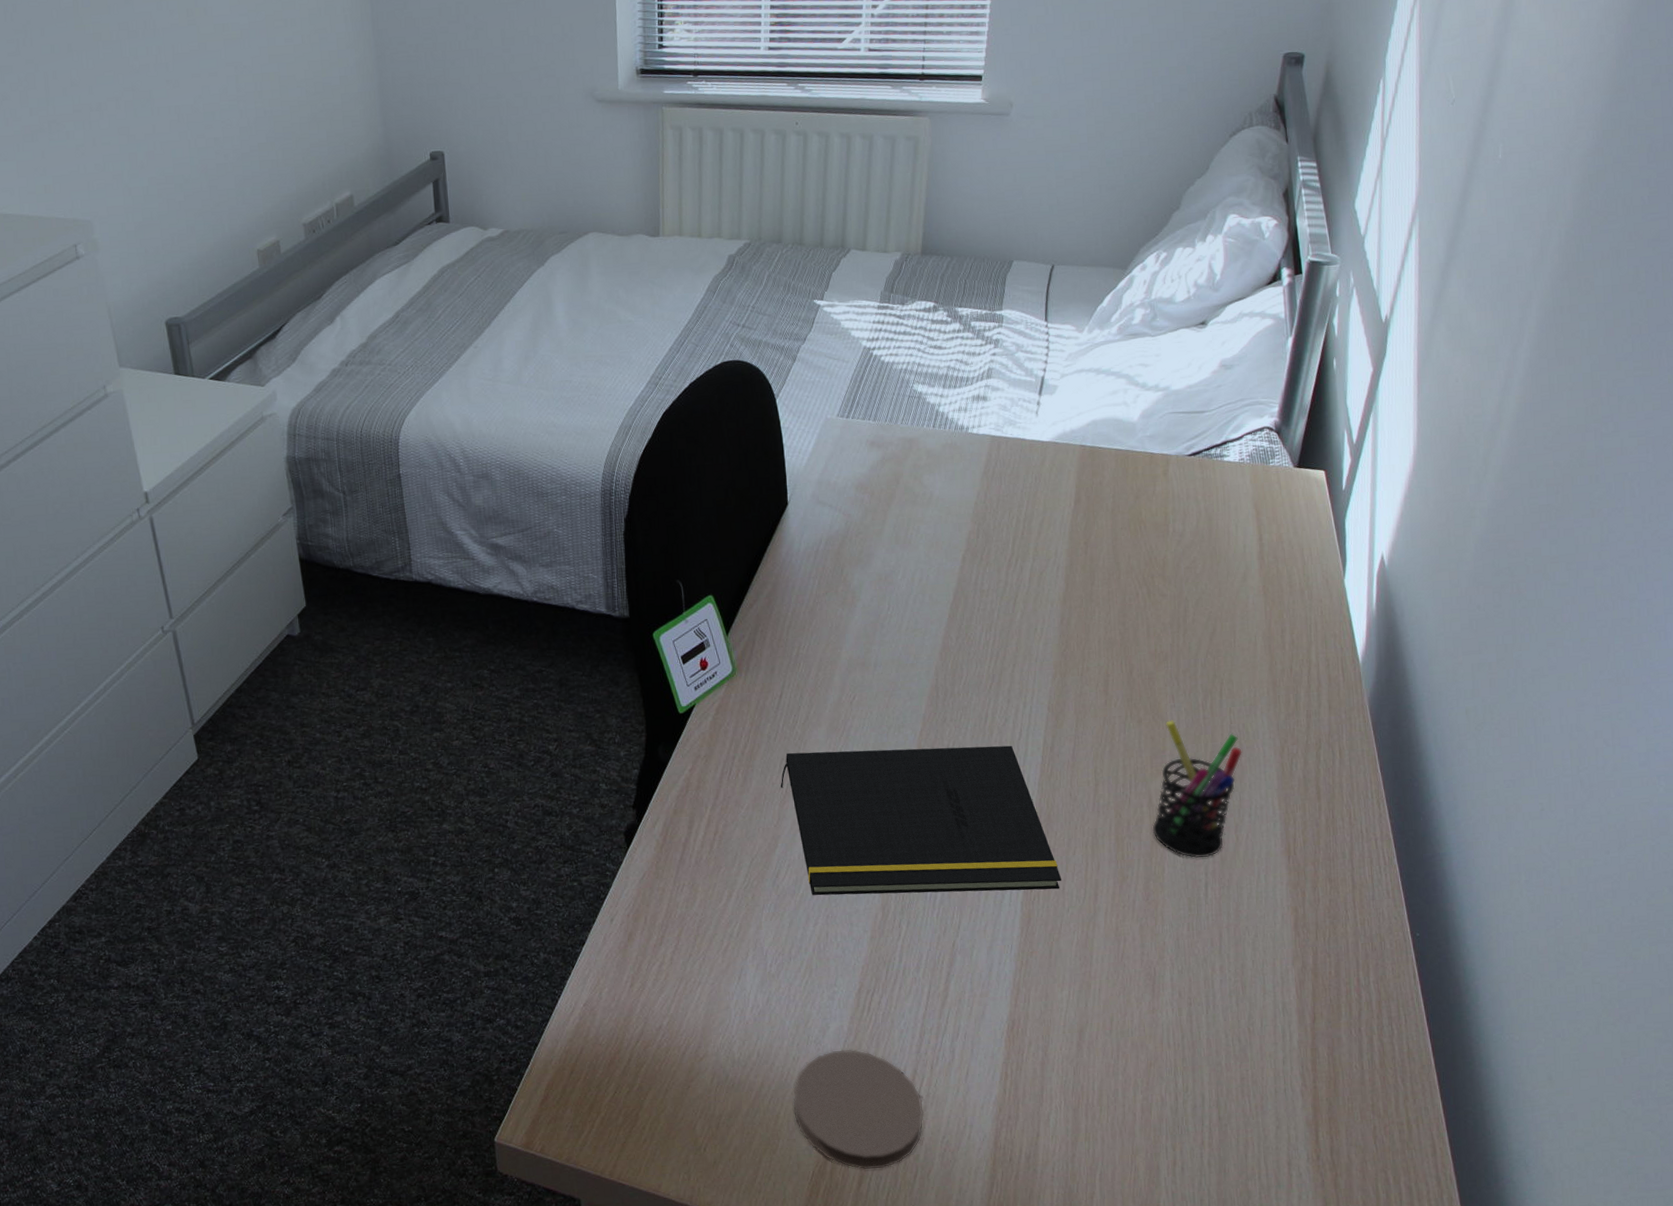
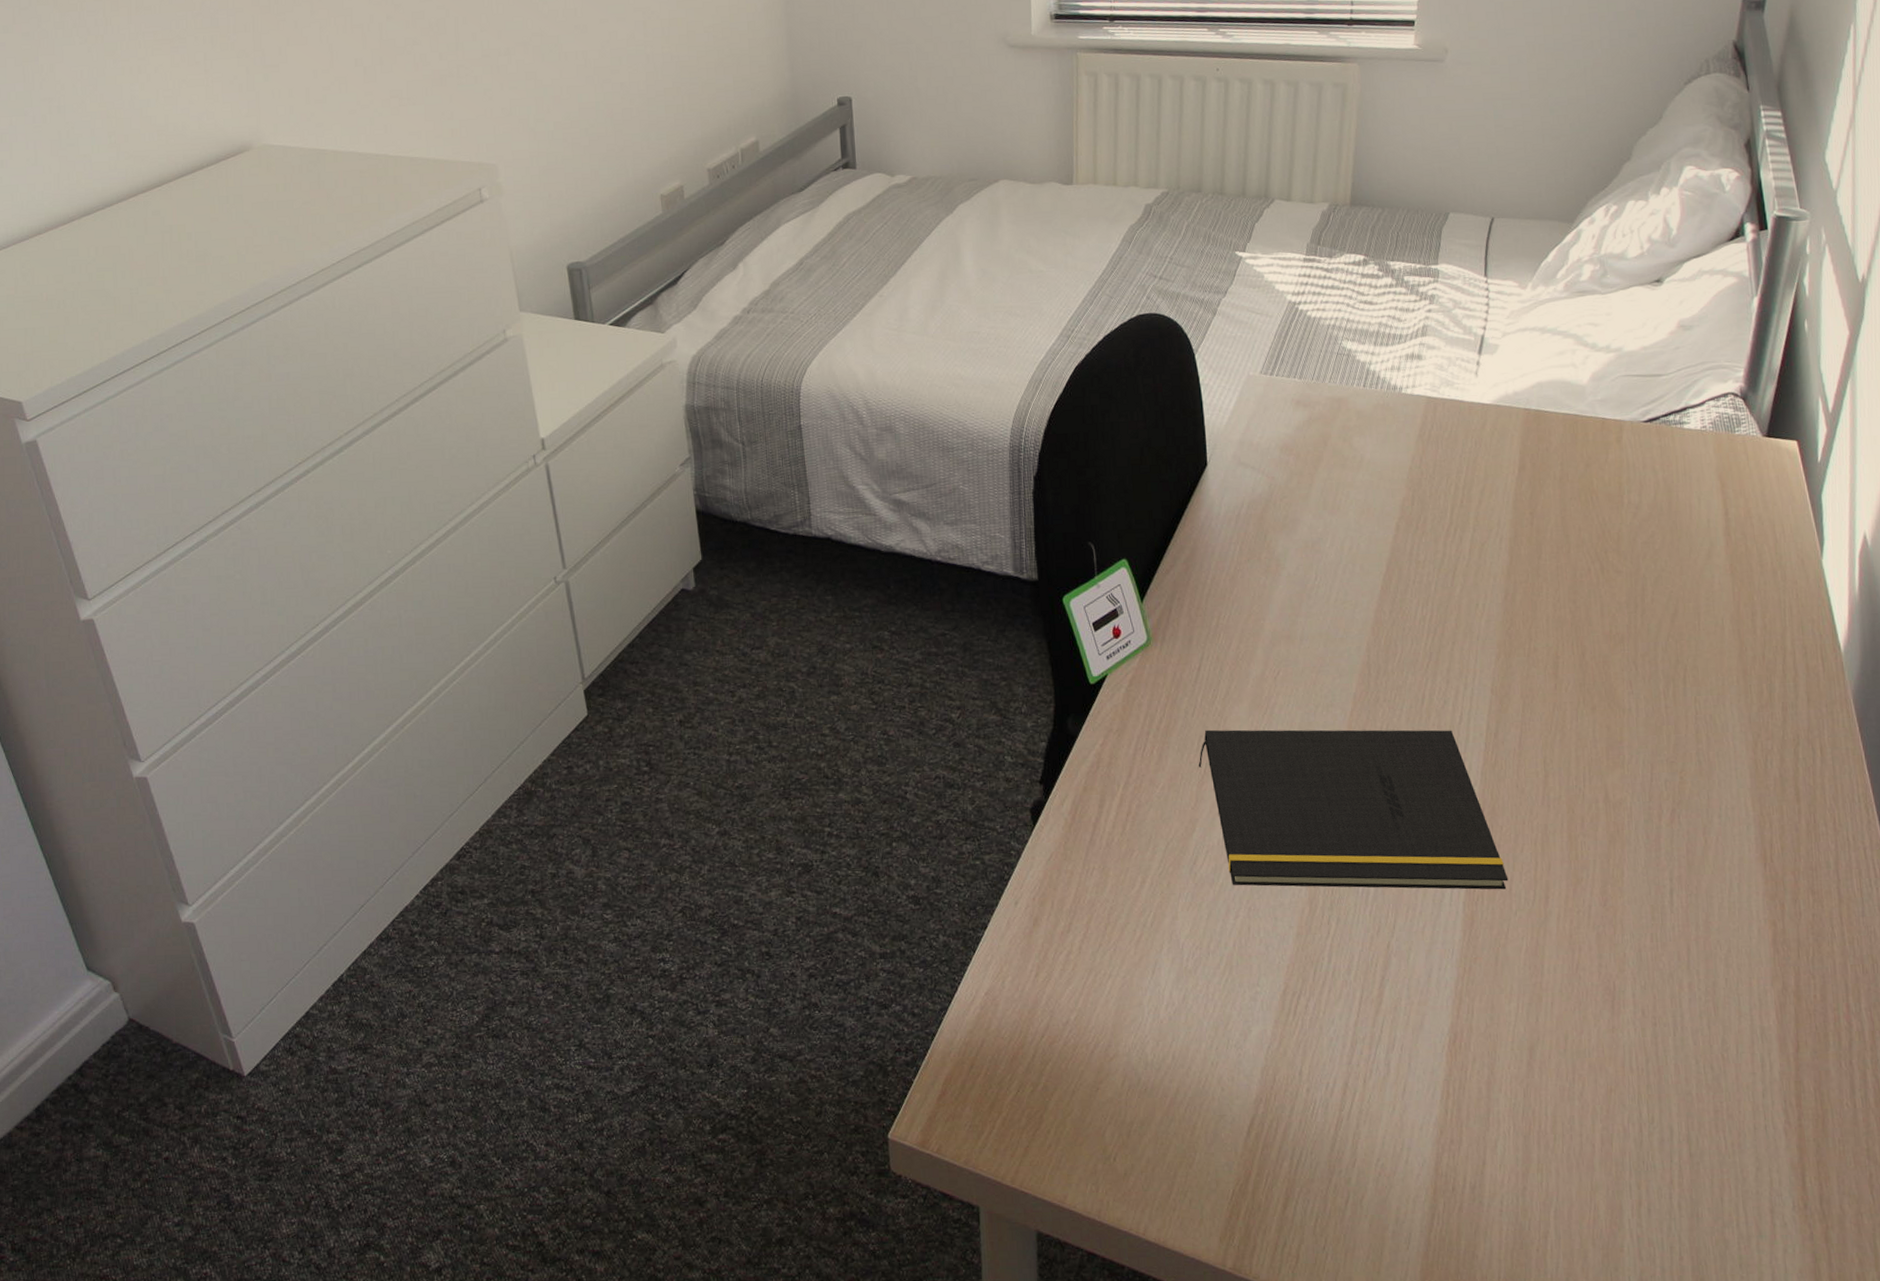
coaster: present [793,1049,925,1170] -> none [1211,1056,1357,1192]
pen holder: present [1152,720,1242,858] -> none [1609,708,1710,861]

